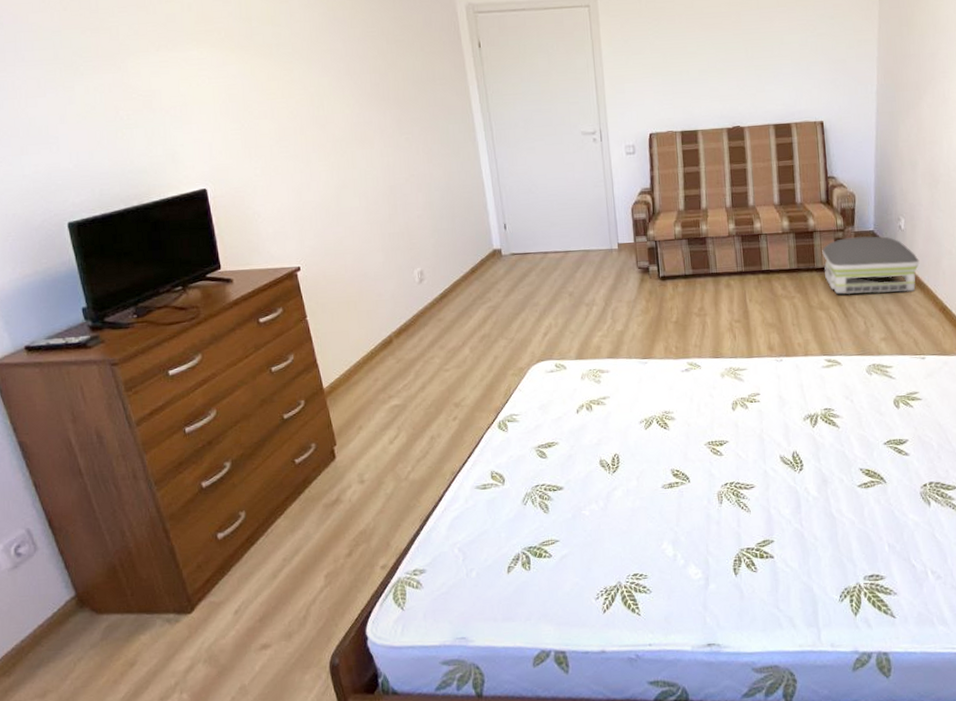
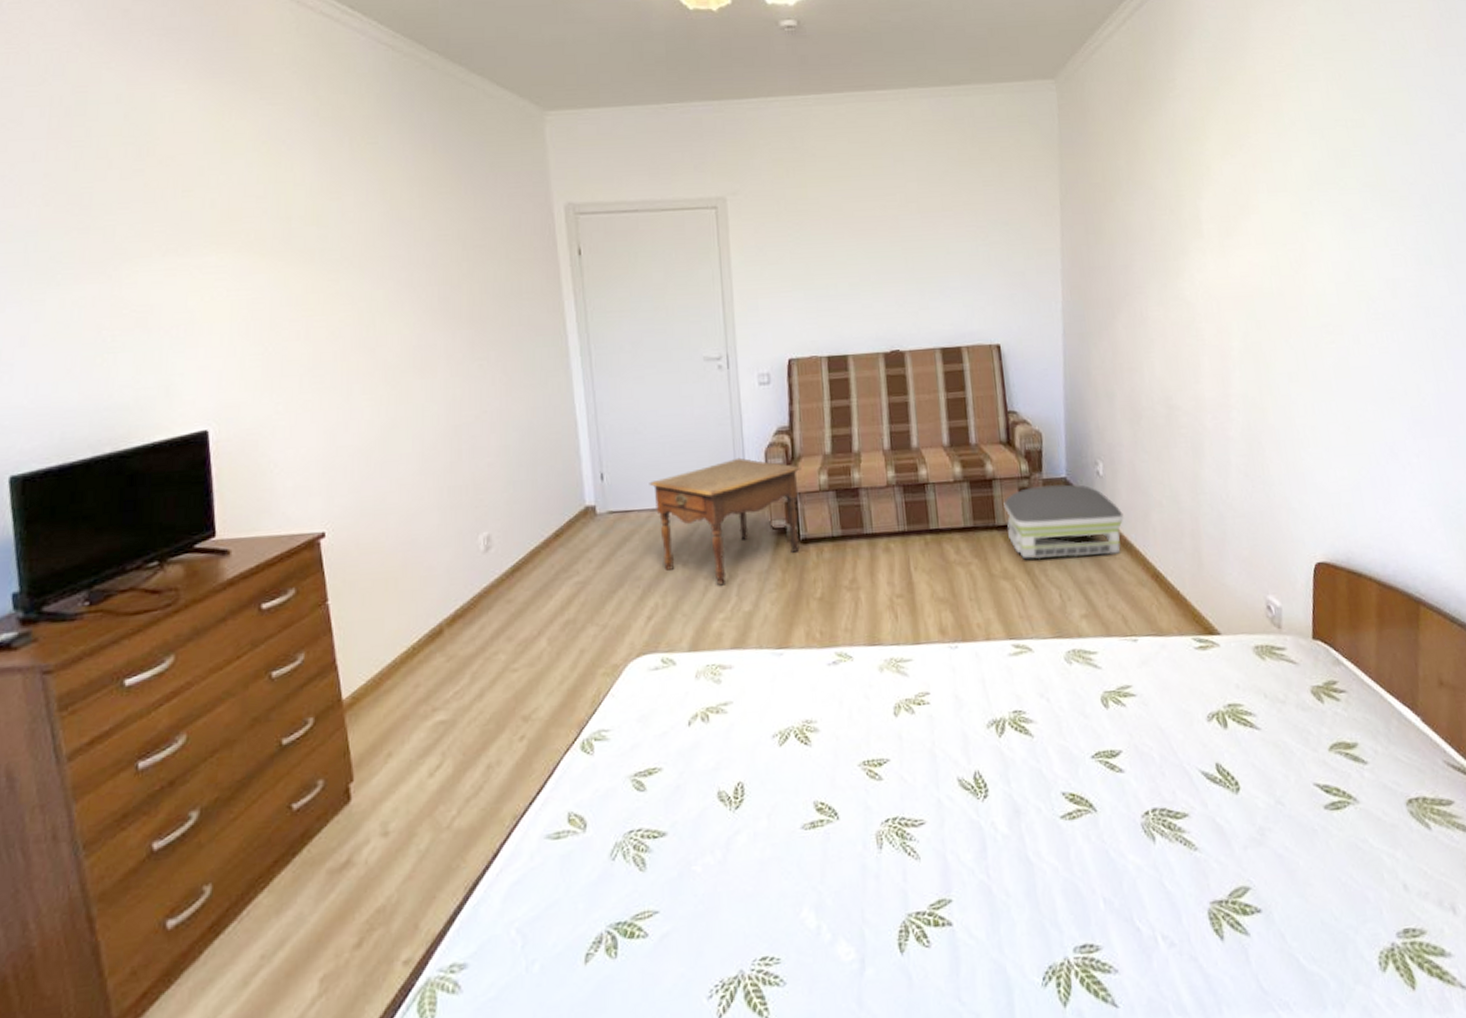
side table: none [541,212,661,310] -> present [649,457,802,584]

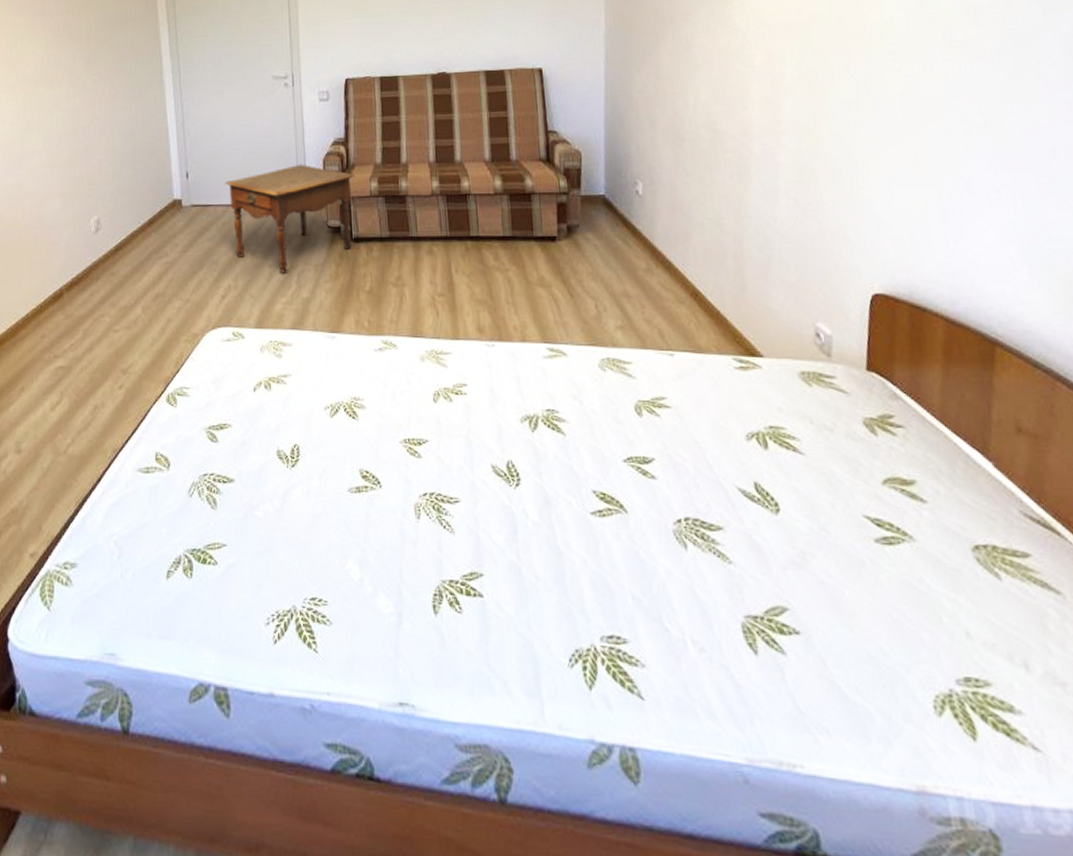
air purifier: present [1003,484,1124,560] -> none [542,201,663,272]

